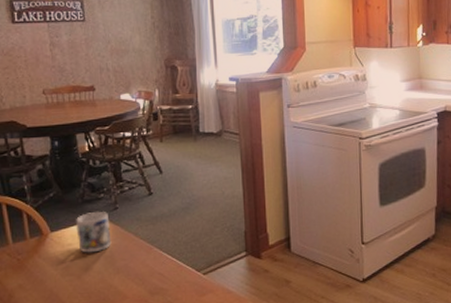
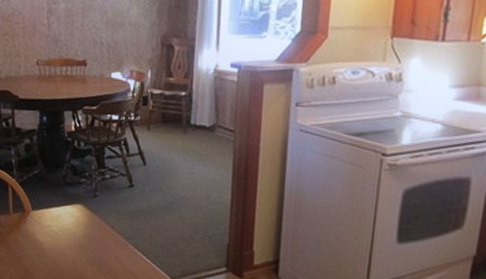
mug: present [76,211,112,253] -> none [56,196,88,239]

